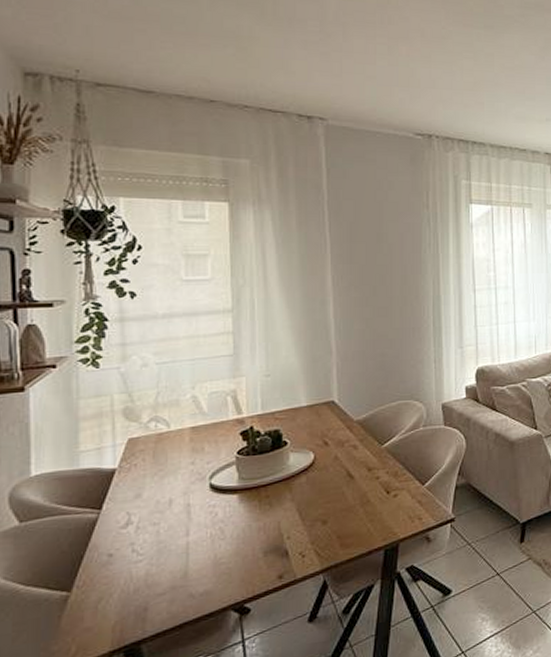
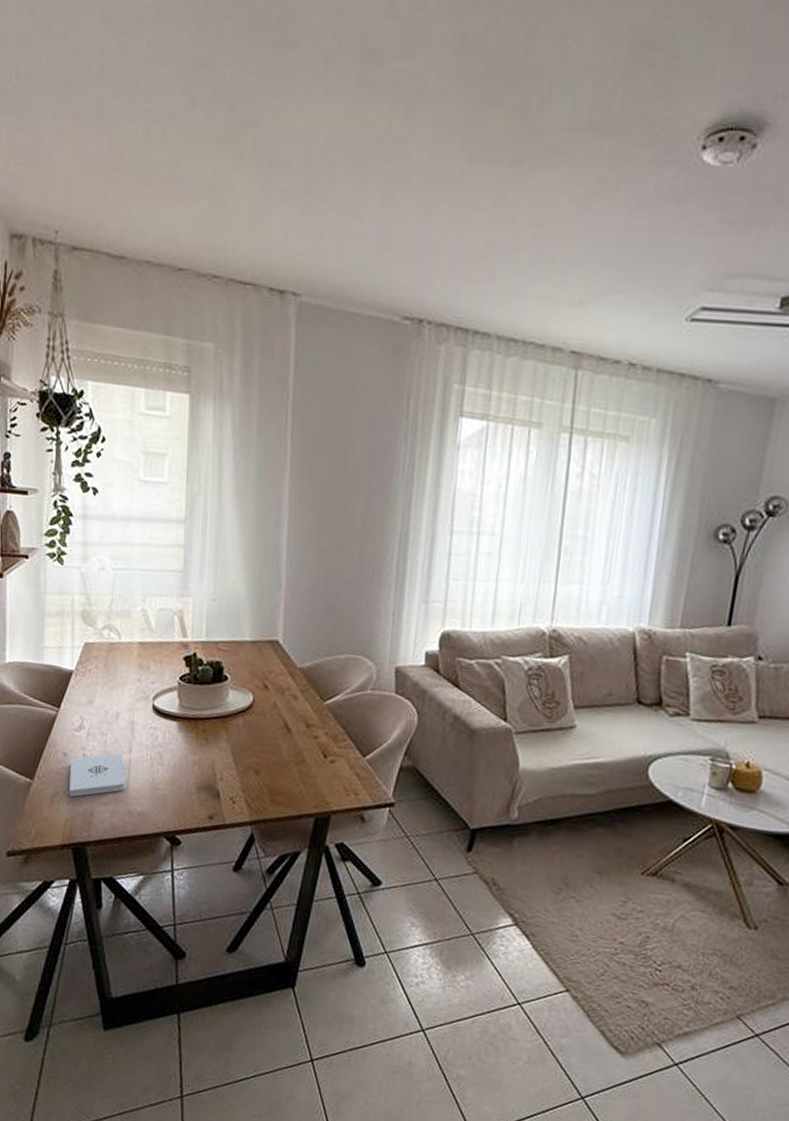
notepad: none [117,540,185,598] -> present [69,753,126,797]

